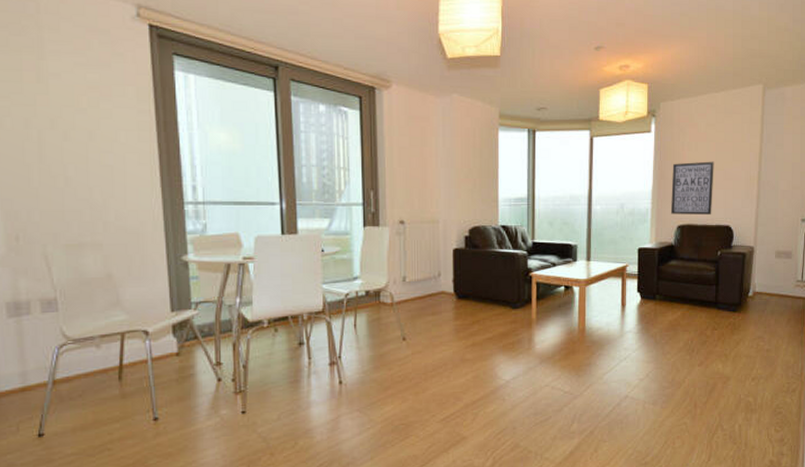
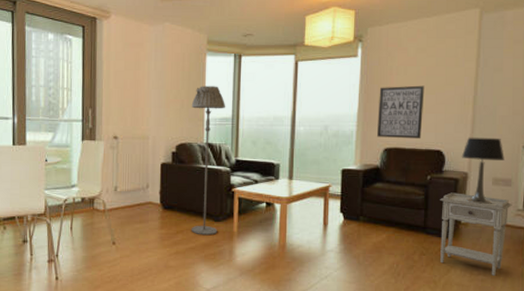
floor lamp: none [484,163,521,324] -> present [191,86,226,236]
nightstand: none [729,267,793,345] -> present [440,192,512,276]
table lamp: none [748,212,786,277] -> present [461,137,504,204]

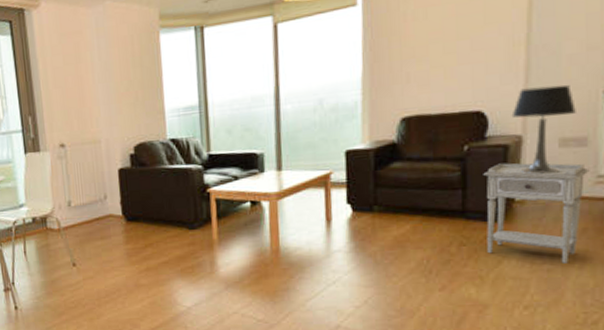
floor lamp: present [191,86,226,236] -> none [147,69,194,247]
wall art: present [377,85,425,138] -> none [390,29,455,105]

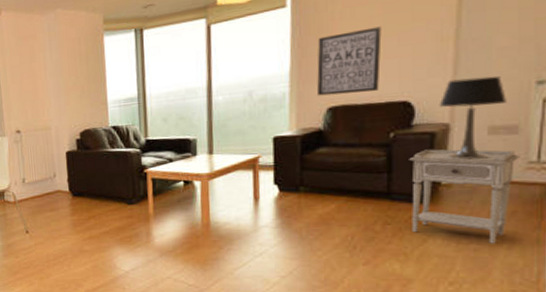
wall art: none [390,29,455,105] -> present [317,26,382,96]

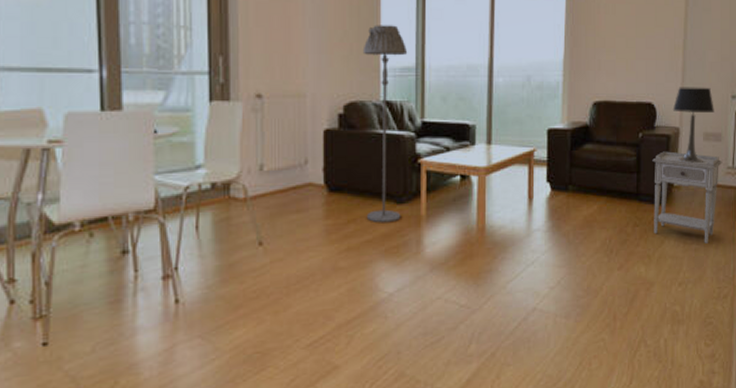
floor lamp: none [92,66,132,219] -> present [362,25,408,223]
wall art: present [317,26,382,96] -> none [585,26,634,89]

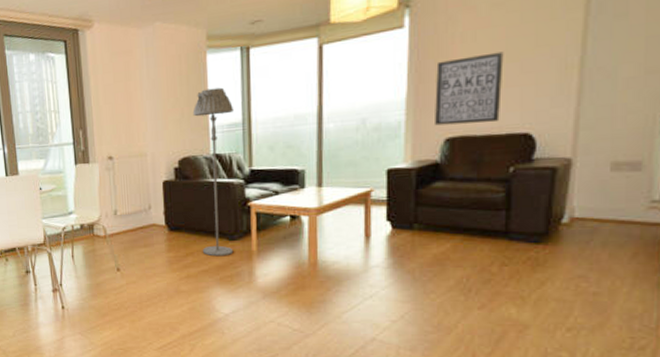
wall art: none [585,26,634,89] -> present [435,51,504,126]
nightstand: present [652,151,723,243] -> none [529,185,643,288]
table lamp: present [672,87,714,163] -> none [561,108,631,197]

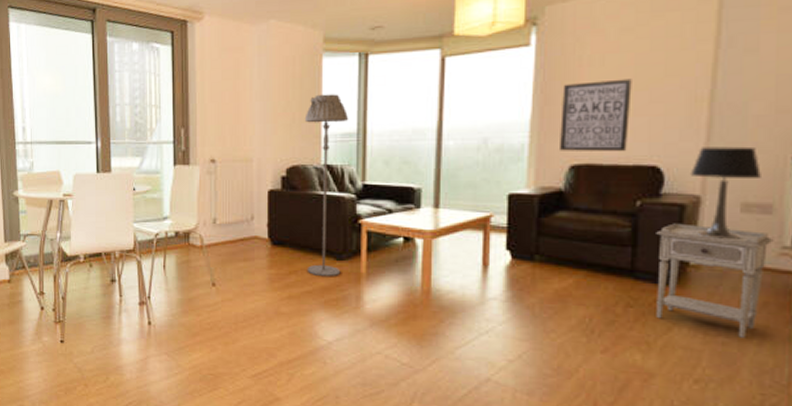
nightstand: none [529,185,643,288] -> present [656,223,774,338]
table lamp: none [561,108,631,197] -> present [690,146,761,239]

